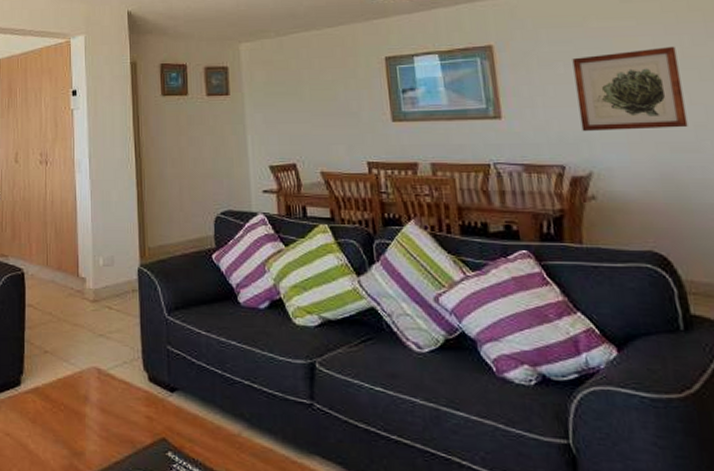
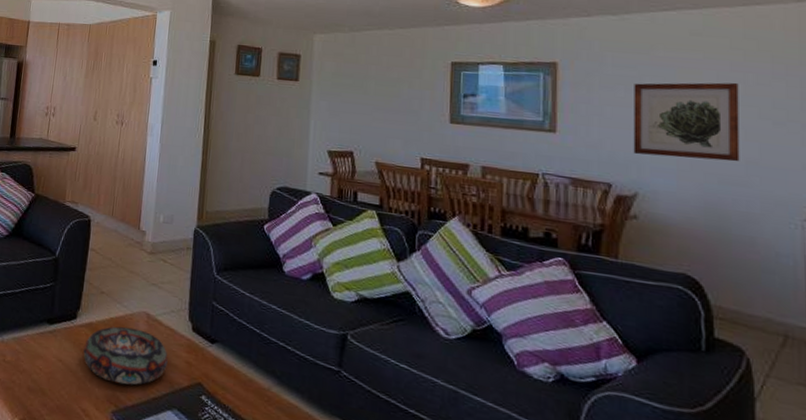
decorative bowl: none [32,386,126,452] -> present [83,326,168,385]

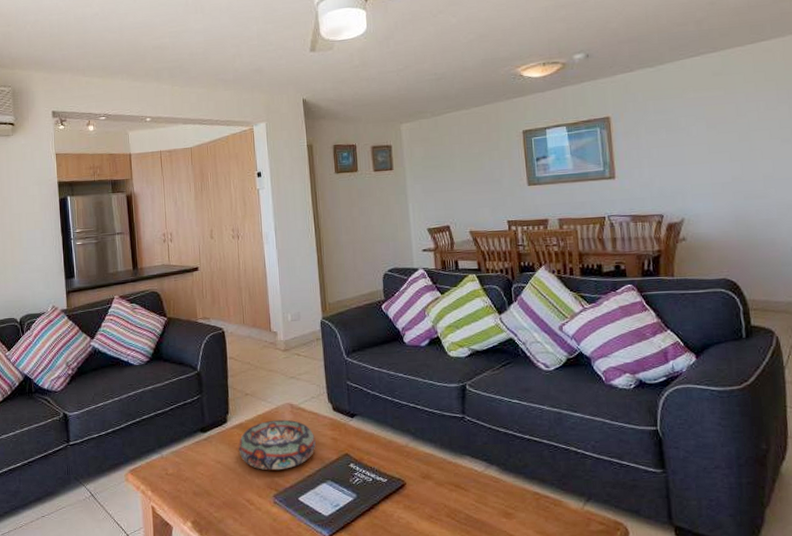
wall art: present [633,82,740,162] -> none [673,111,759,185]

